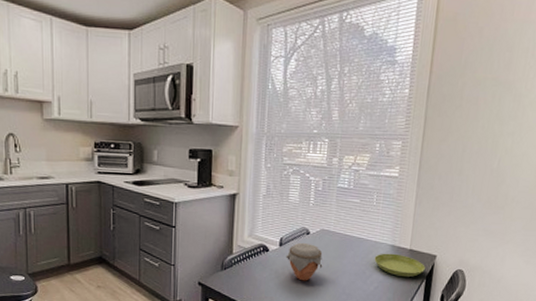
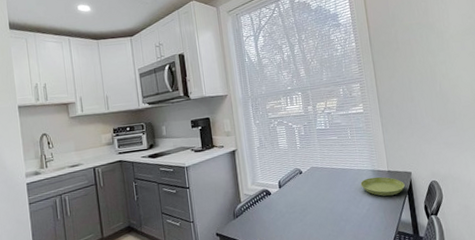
jar: present [286,242,323,281] -> none [286,181,319,216]

